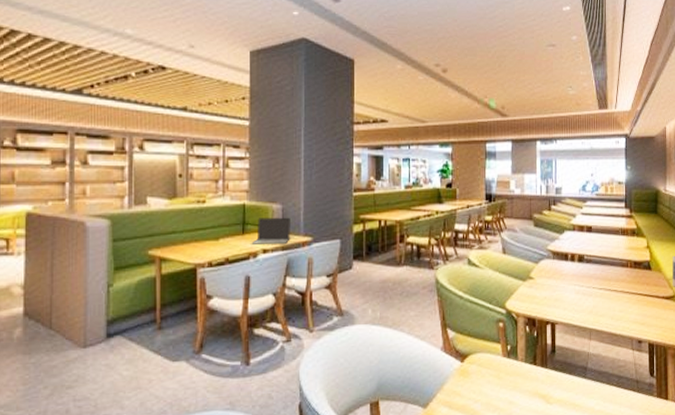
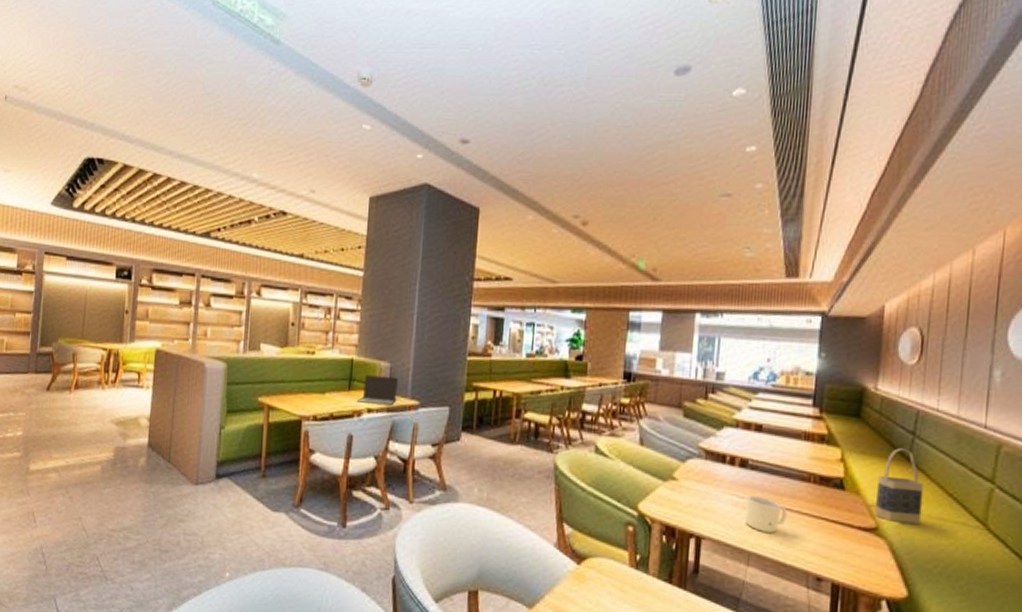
mug: none [585,283,614,312] -> present [744,495,787,534]

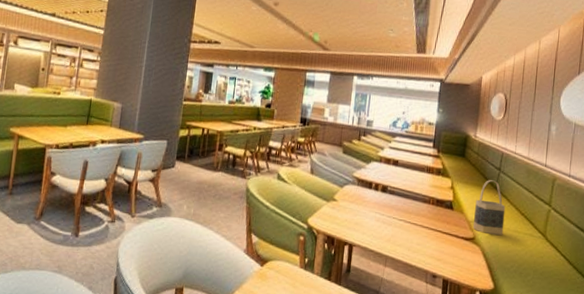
laptop: present [357,375,398,405] -> none [93,113,128,138]
mug: present [744,495,787,534] -> none [384,213,414,242]

